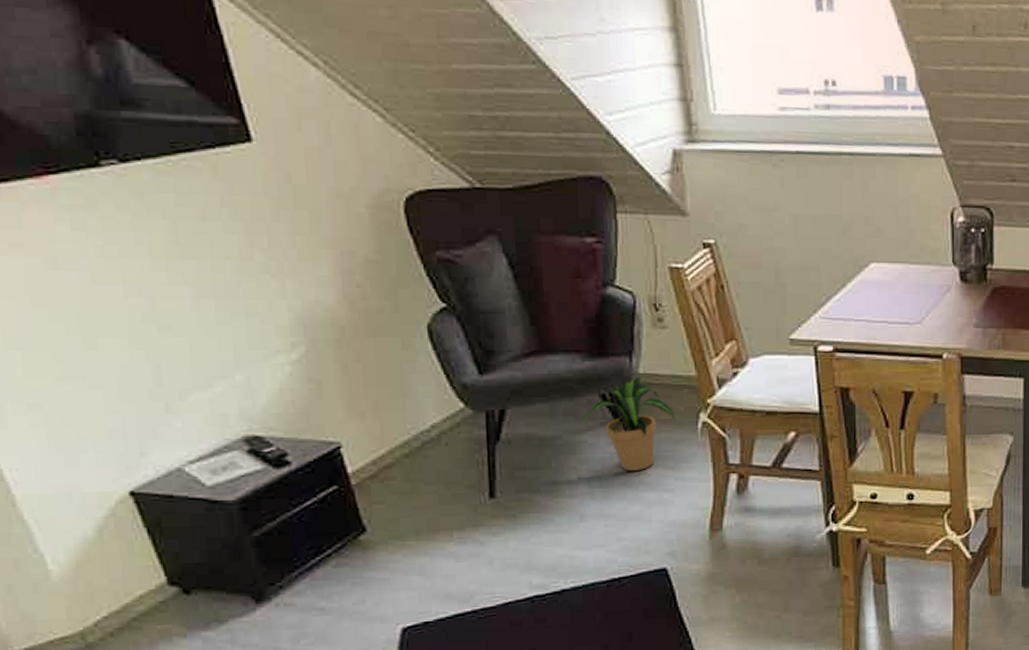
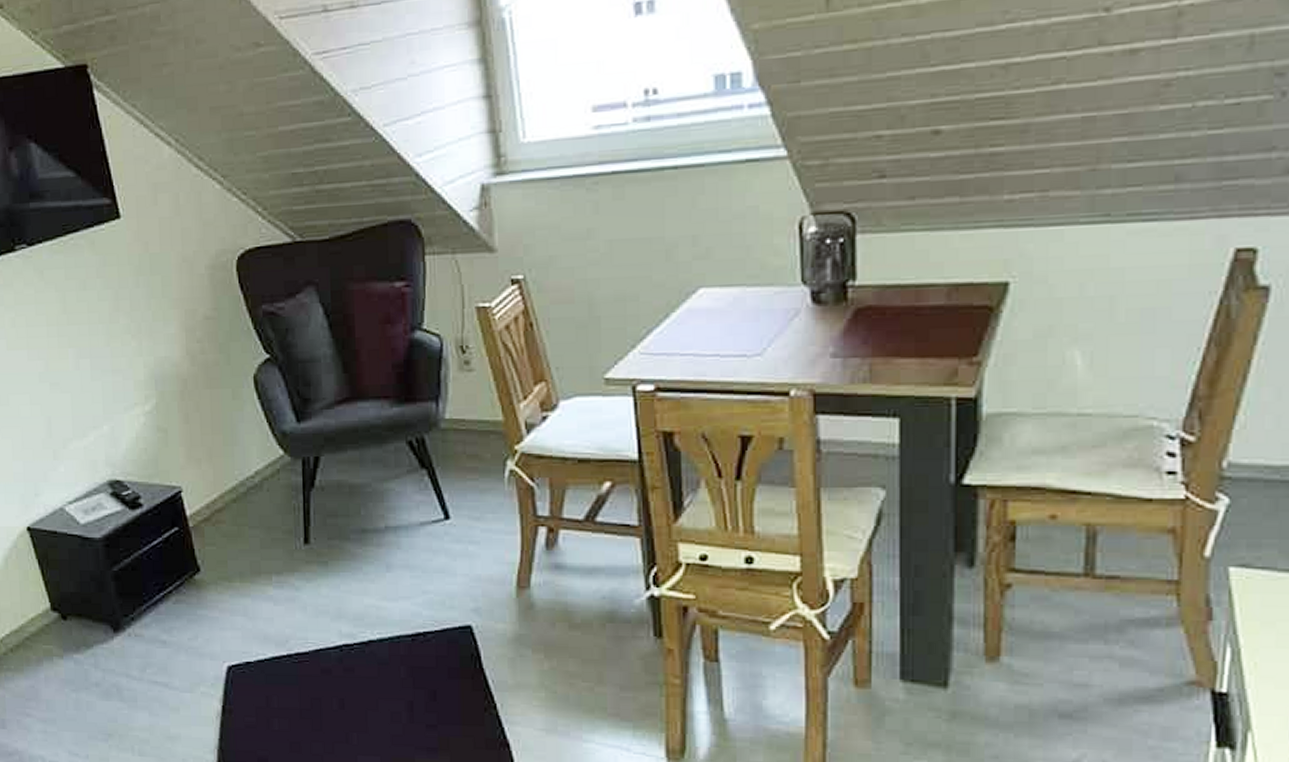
potted plant: present [581,376,675,471] -> none [389,422,482,520]

